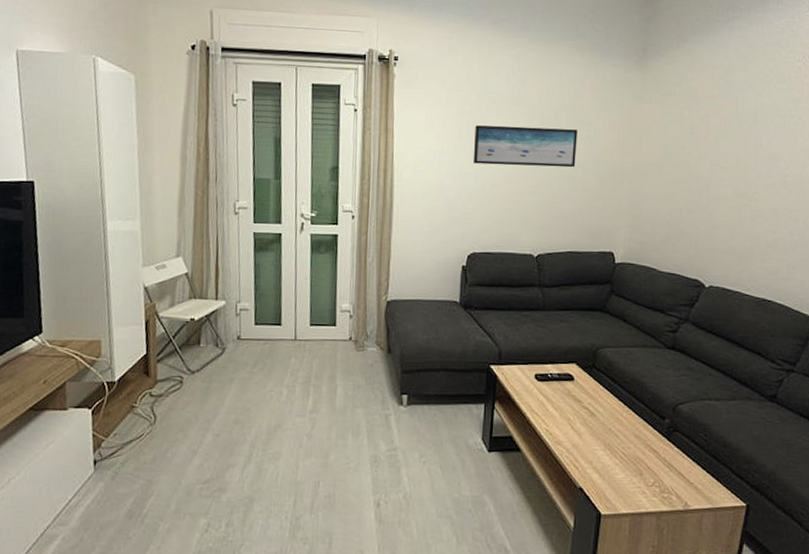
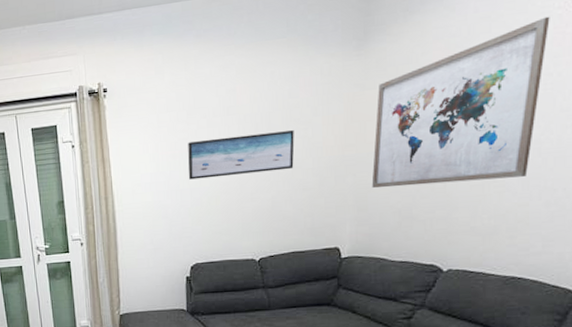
wall art: none [645,66,792,205] -> present [371,16,550,188]

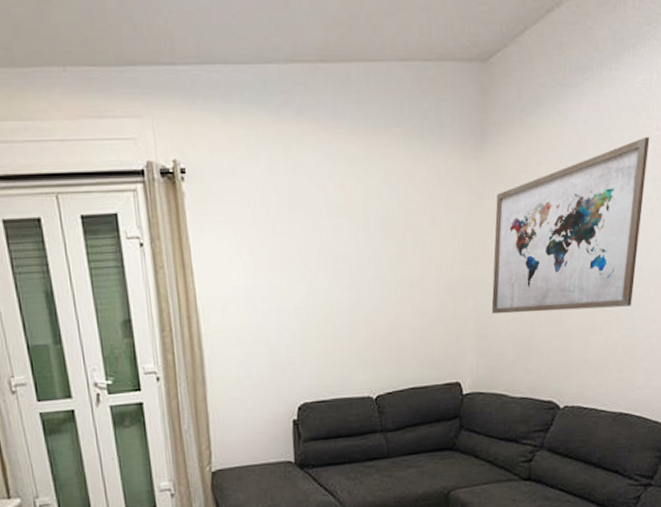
wall art: present [188,130,295,180] -> none [290,241,412,297]

